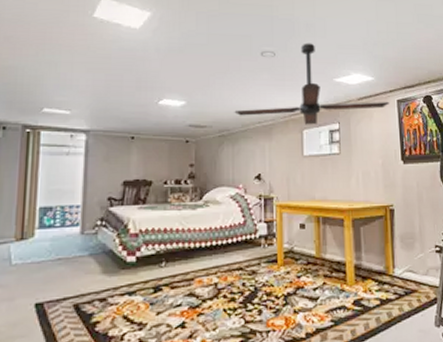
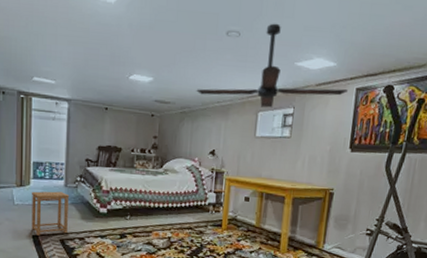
side table: none [34,241,87,303] -> present [31,191,70,236]

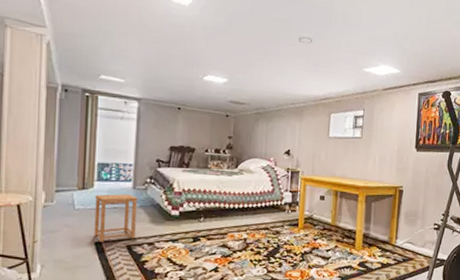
ceiling fan: present [196,23,348,108] -> none [271,32,411,110]

